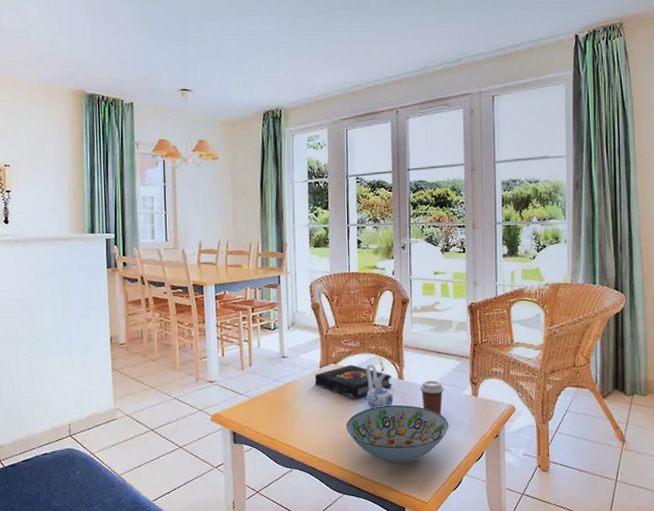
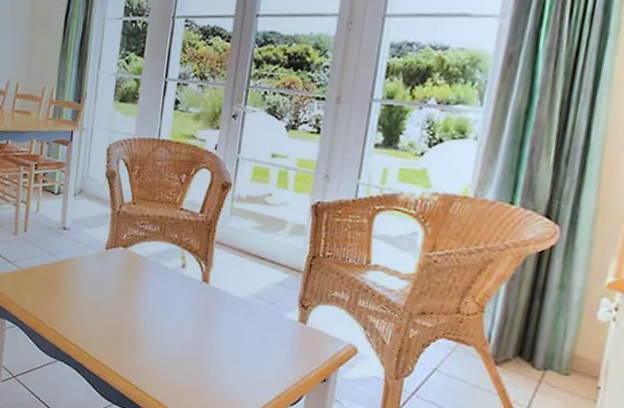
book: present [314,364,392,399] -> none [97,252,194,295]
decorative bowl: present [346,405,449,463] -> none [127,309,261,385]
ceramic pitcher: present [365,364,394,408] -> none [156,255,193,314]
coffee cup: present [420,380,445,416] -> none [229,290,262,338]

